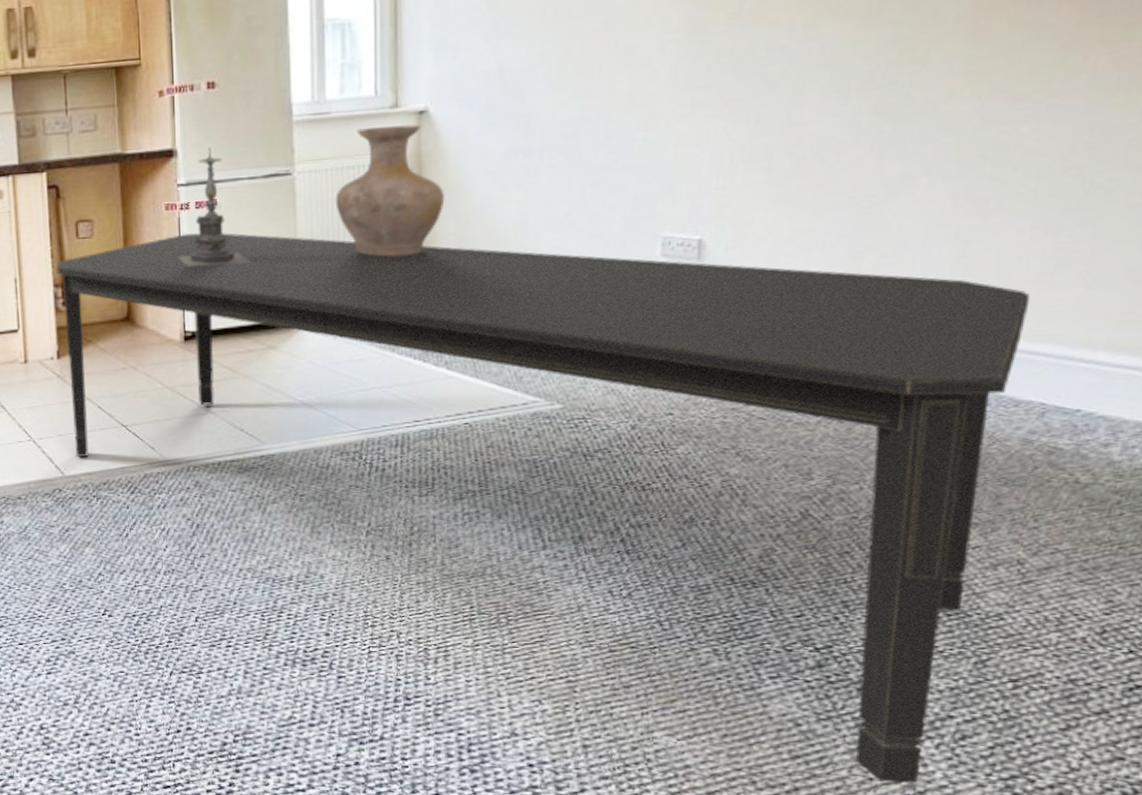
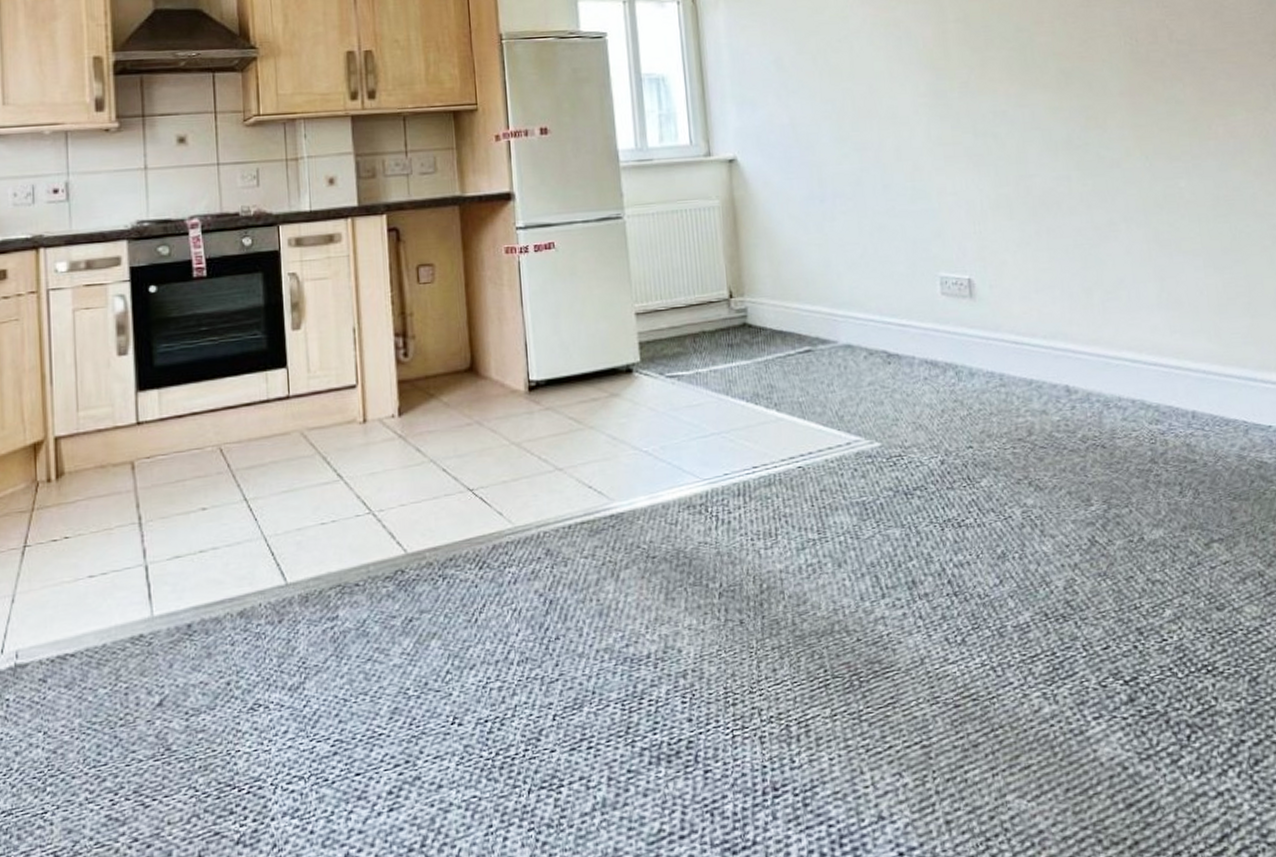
dining table: present [57,232,1031,784] -> none [397,276,1232,822]
candle holder: present [177,147,252,266] -> none [518,191,590,312]
vase: present [335,124,445,257] -> none [663,172,759,299]

